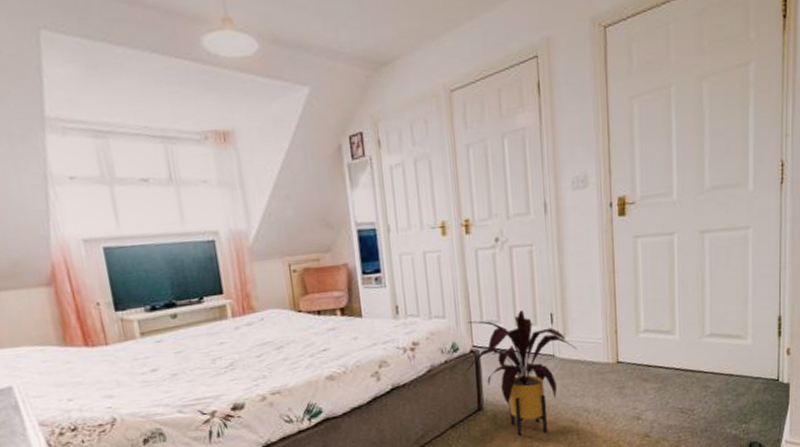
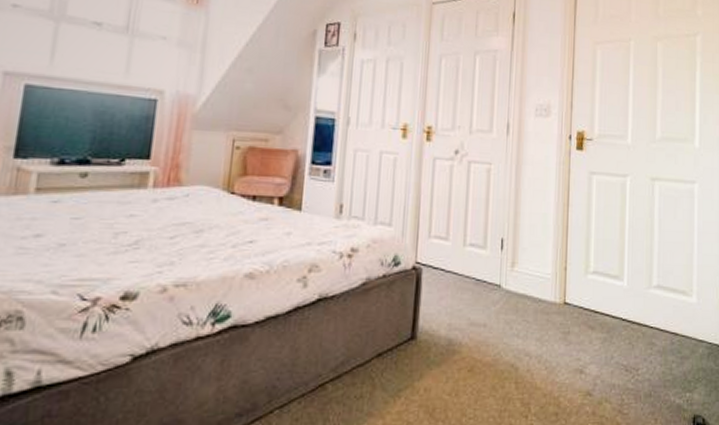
house plant: present [466,310,577,436] -> none [404,230,524,377]

